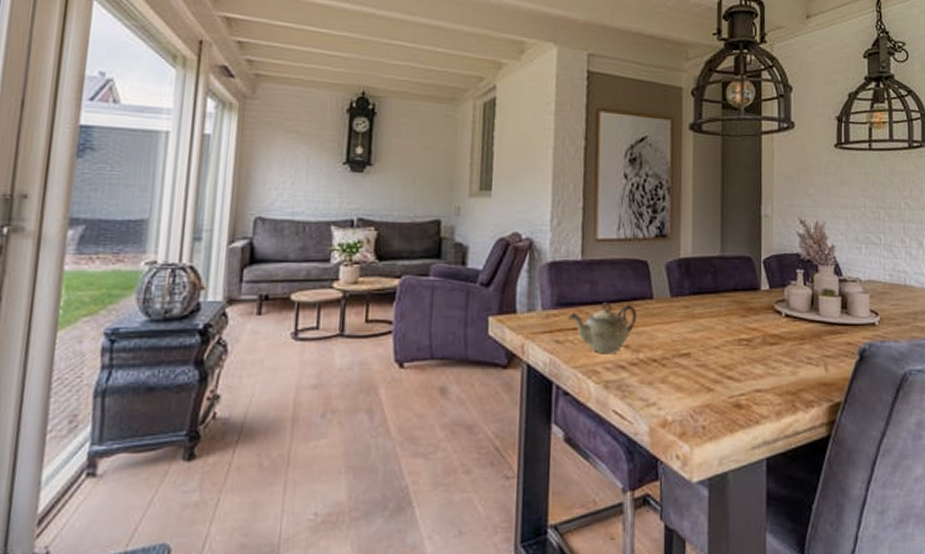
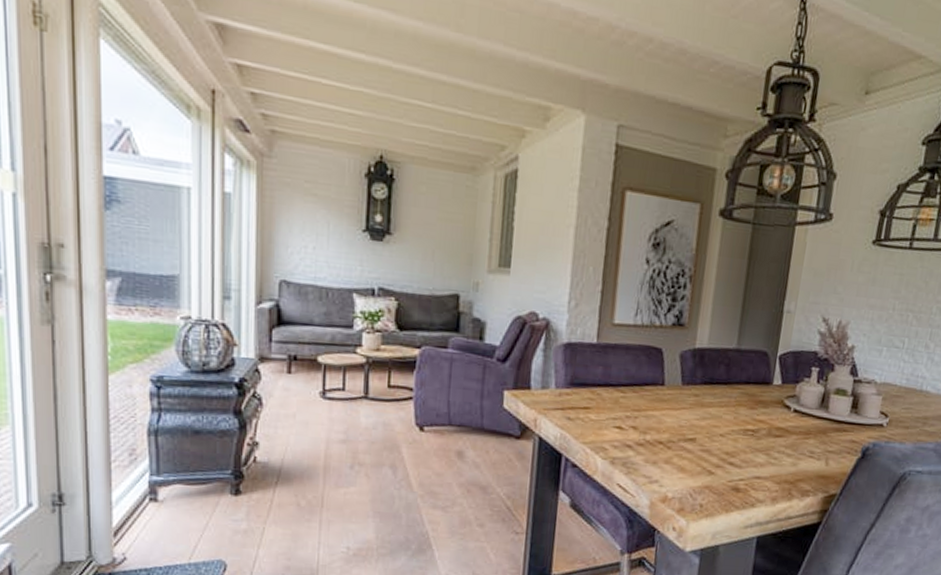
teapot: present [568,301,638,354] -> none [580,384,648,434]

